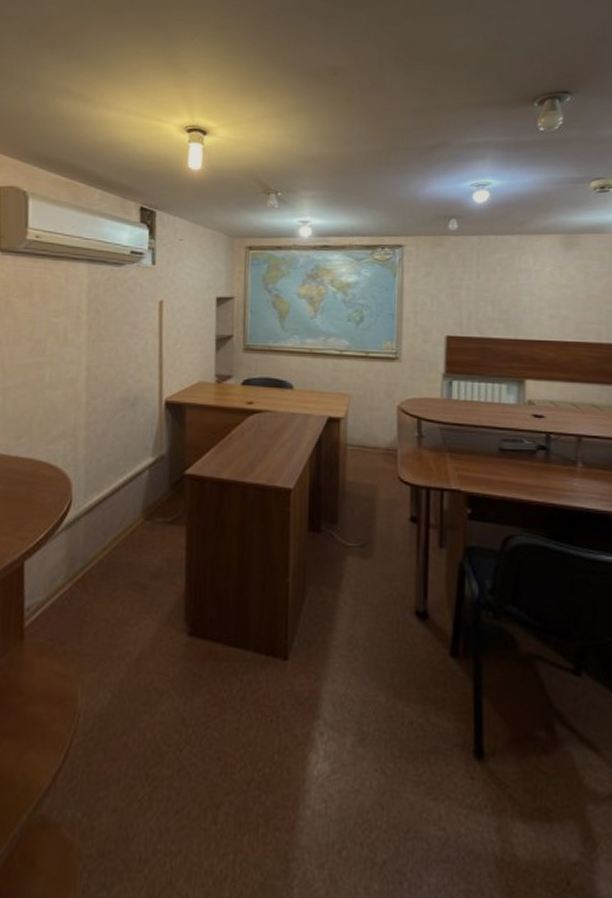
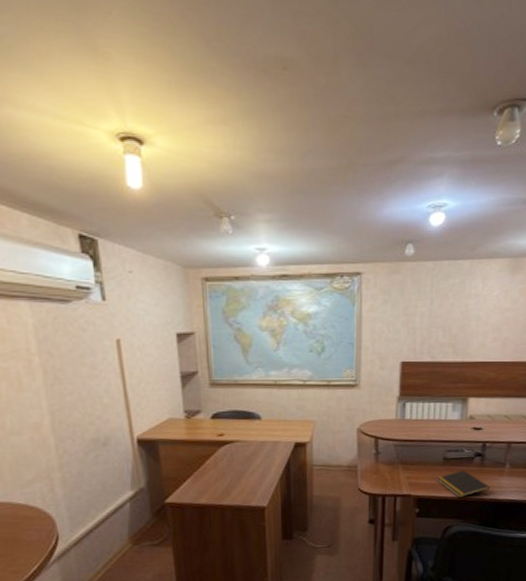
notepad: none [492,465,559,500] -> present [437,470,490,498]

